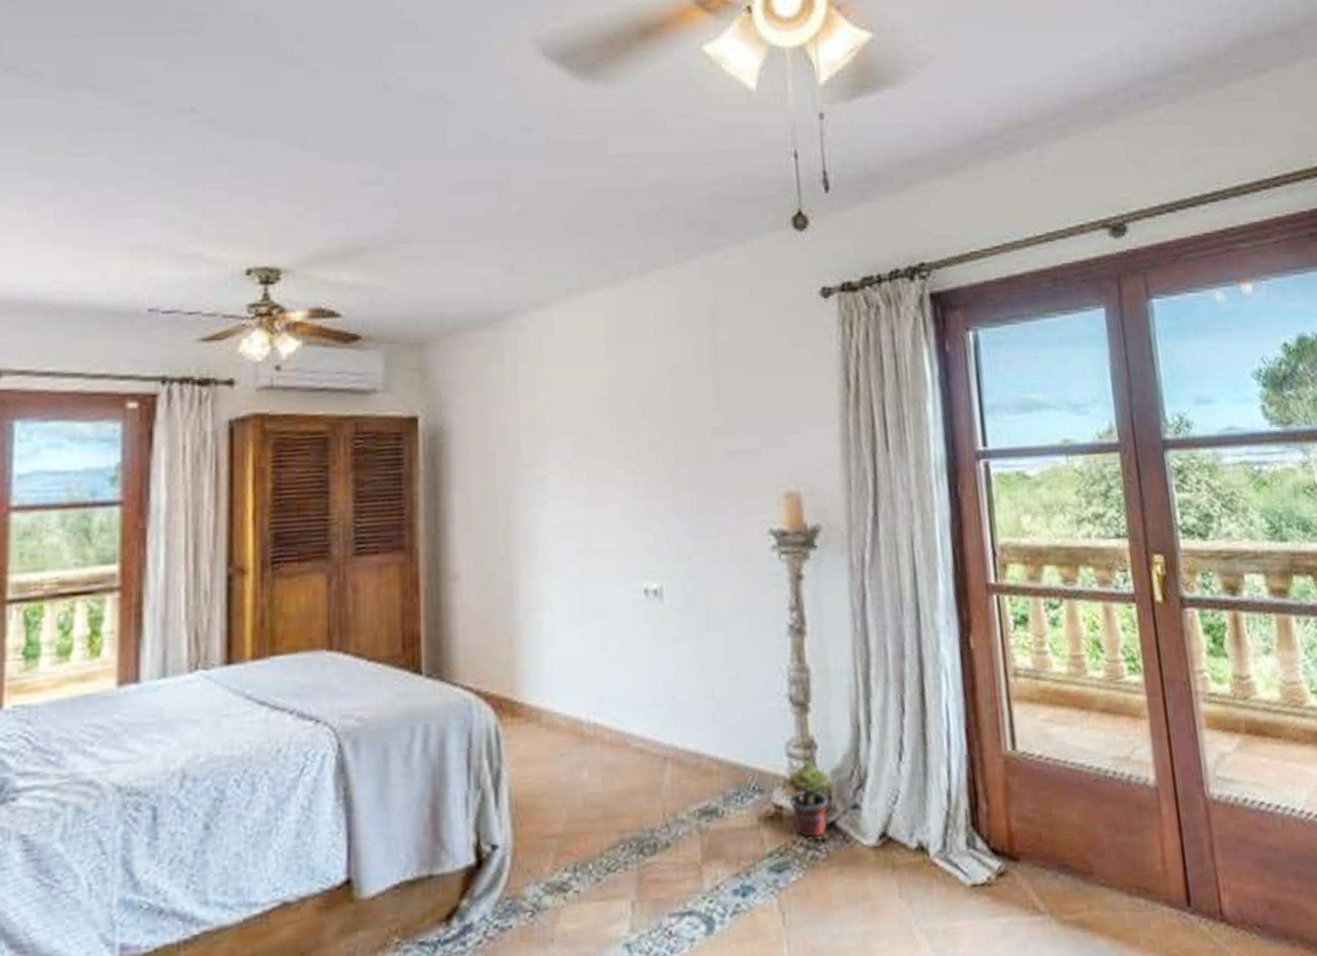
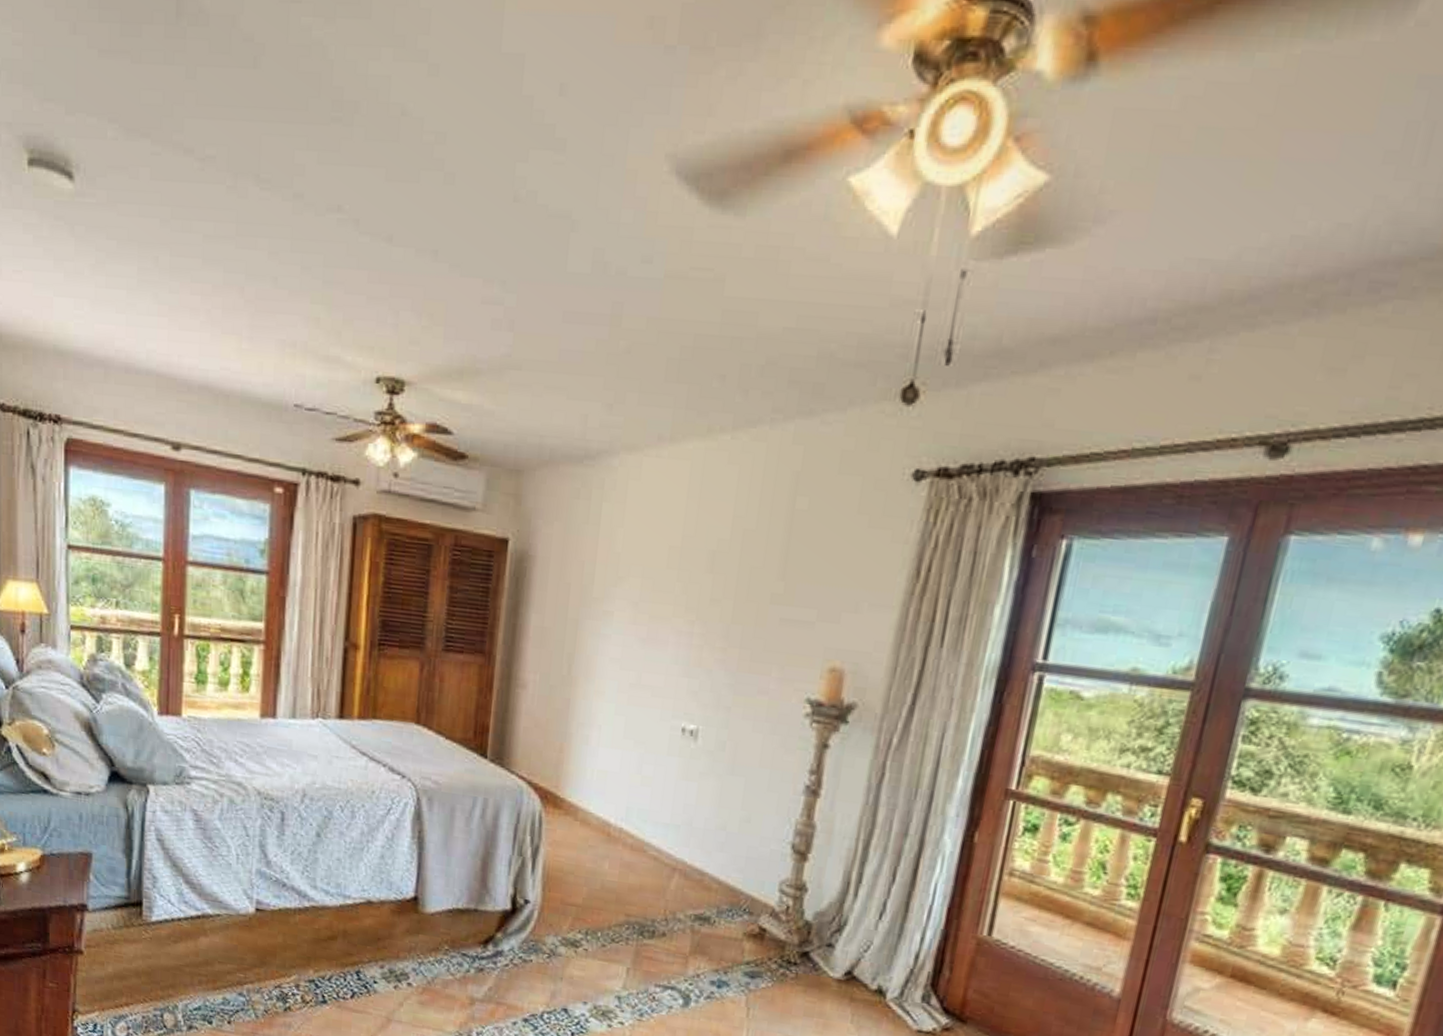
potted plant: present [782,760,833,838] -> none [769,899,816,960]

